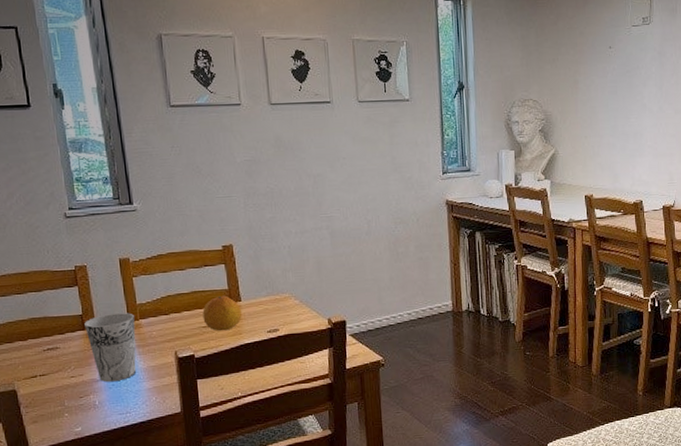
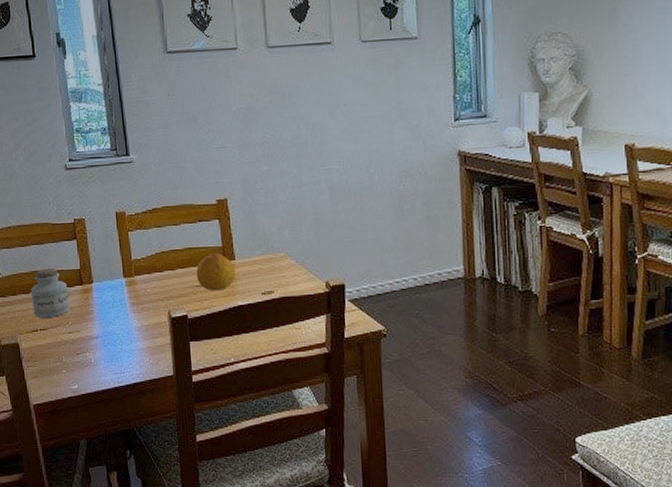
jar: none [28,314,72,364] -> present [30,267,70,318]
cup: present [84,313,137,383] -> none [82,268,131,340]

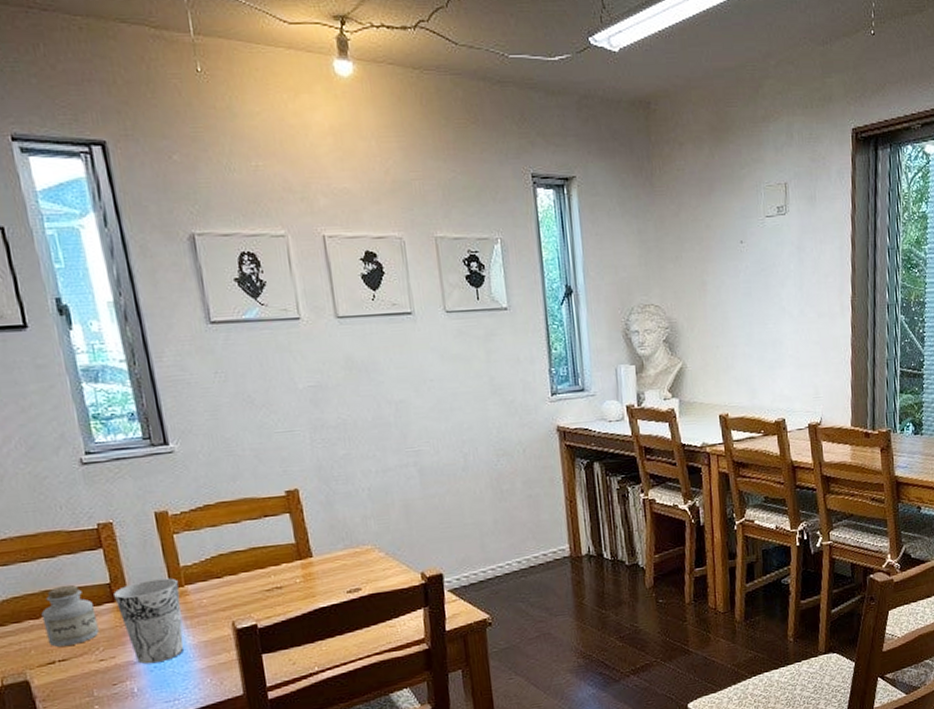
cup: none [82,268,131,340] -> present [113,578,185,665]
fruit: present [196,253,236,291] -> none [264,551,315,595]

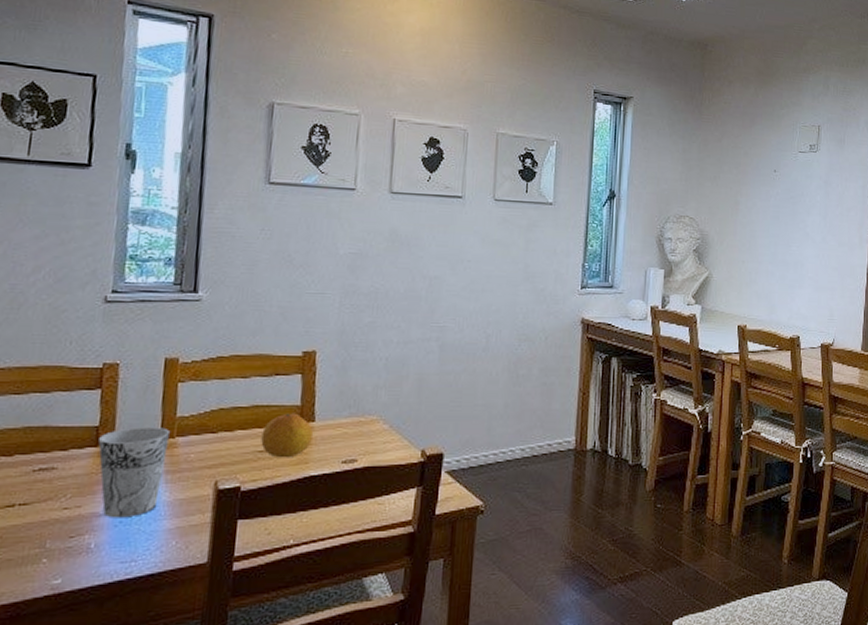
jar: present [41,584,99,647] -> none [14,423,75,489]
fruit: none [264,551,315,595] -> present [261,413,314,458]

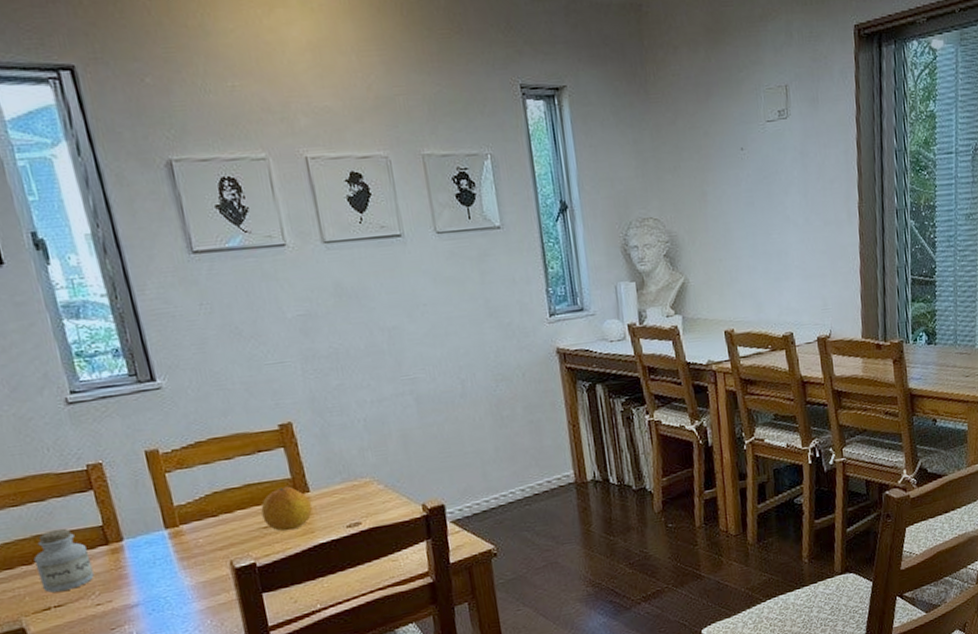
jar: none [14,423,75,489] -> present [33,528,94,593]
cup: present [98,427,169,518] -> none [107,518,183,608]

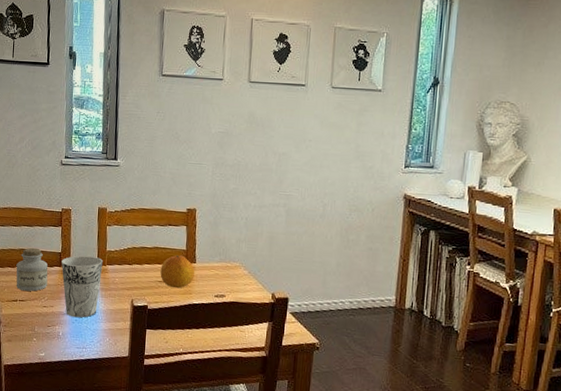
cup: none [107,518,183,608] -> present [61,255,103,318]

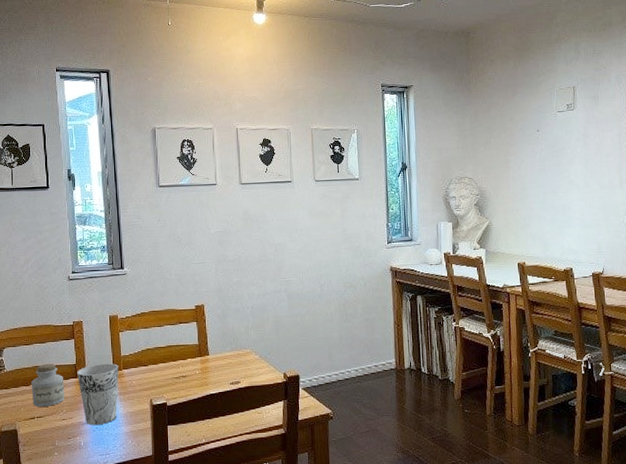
fruit: present [160,255,195,289] -> none [176,350,210,382]

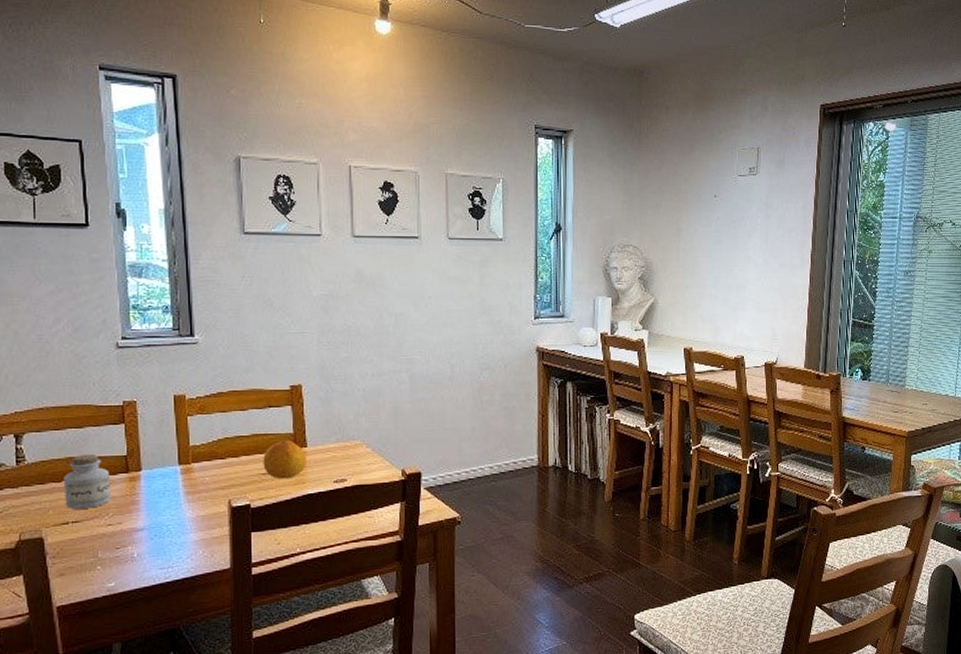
cup: present [77,363,119,426] -> none [128,455,186,532]
fruit: none [176,350,210,382] -> present [263,440,307,479]

